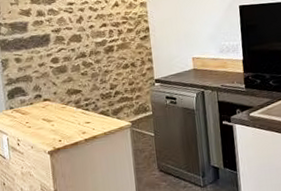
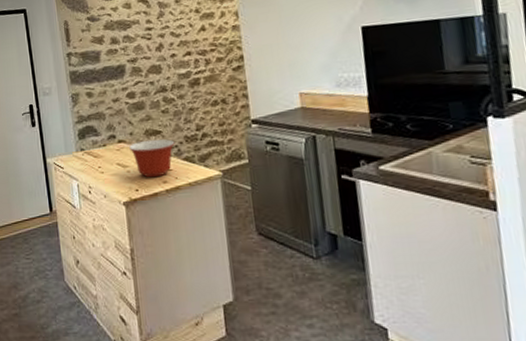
mixing bowl: none [52,97,93,130] -> present [128,139,175,178]

